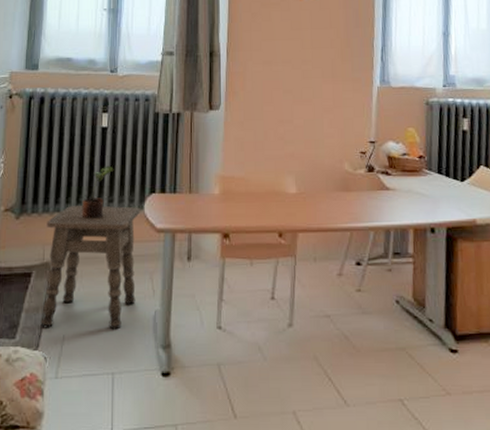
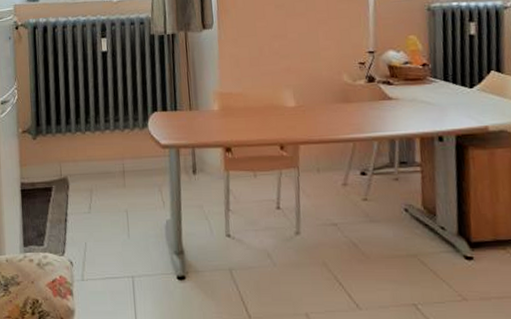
side table: present [40,206,141,330] -> none [60,125,148,238]
potted plant: present [80,165,114,220] -> none [90,87,117,138]

